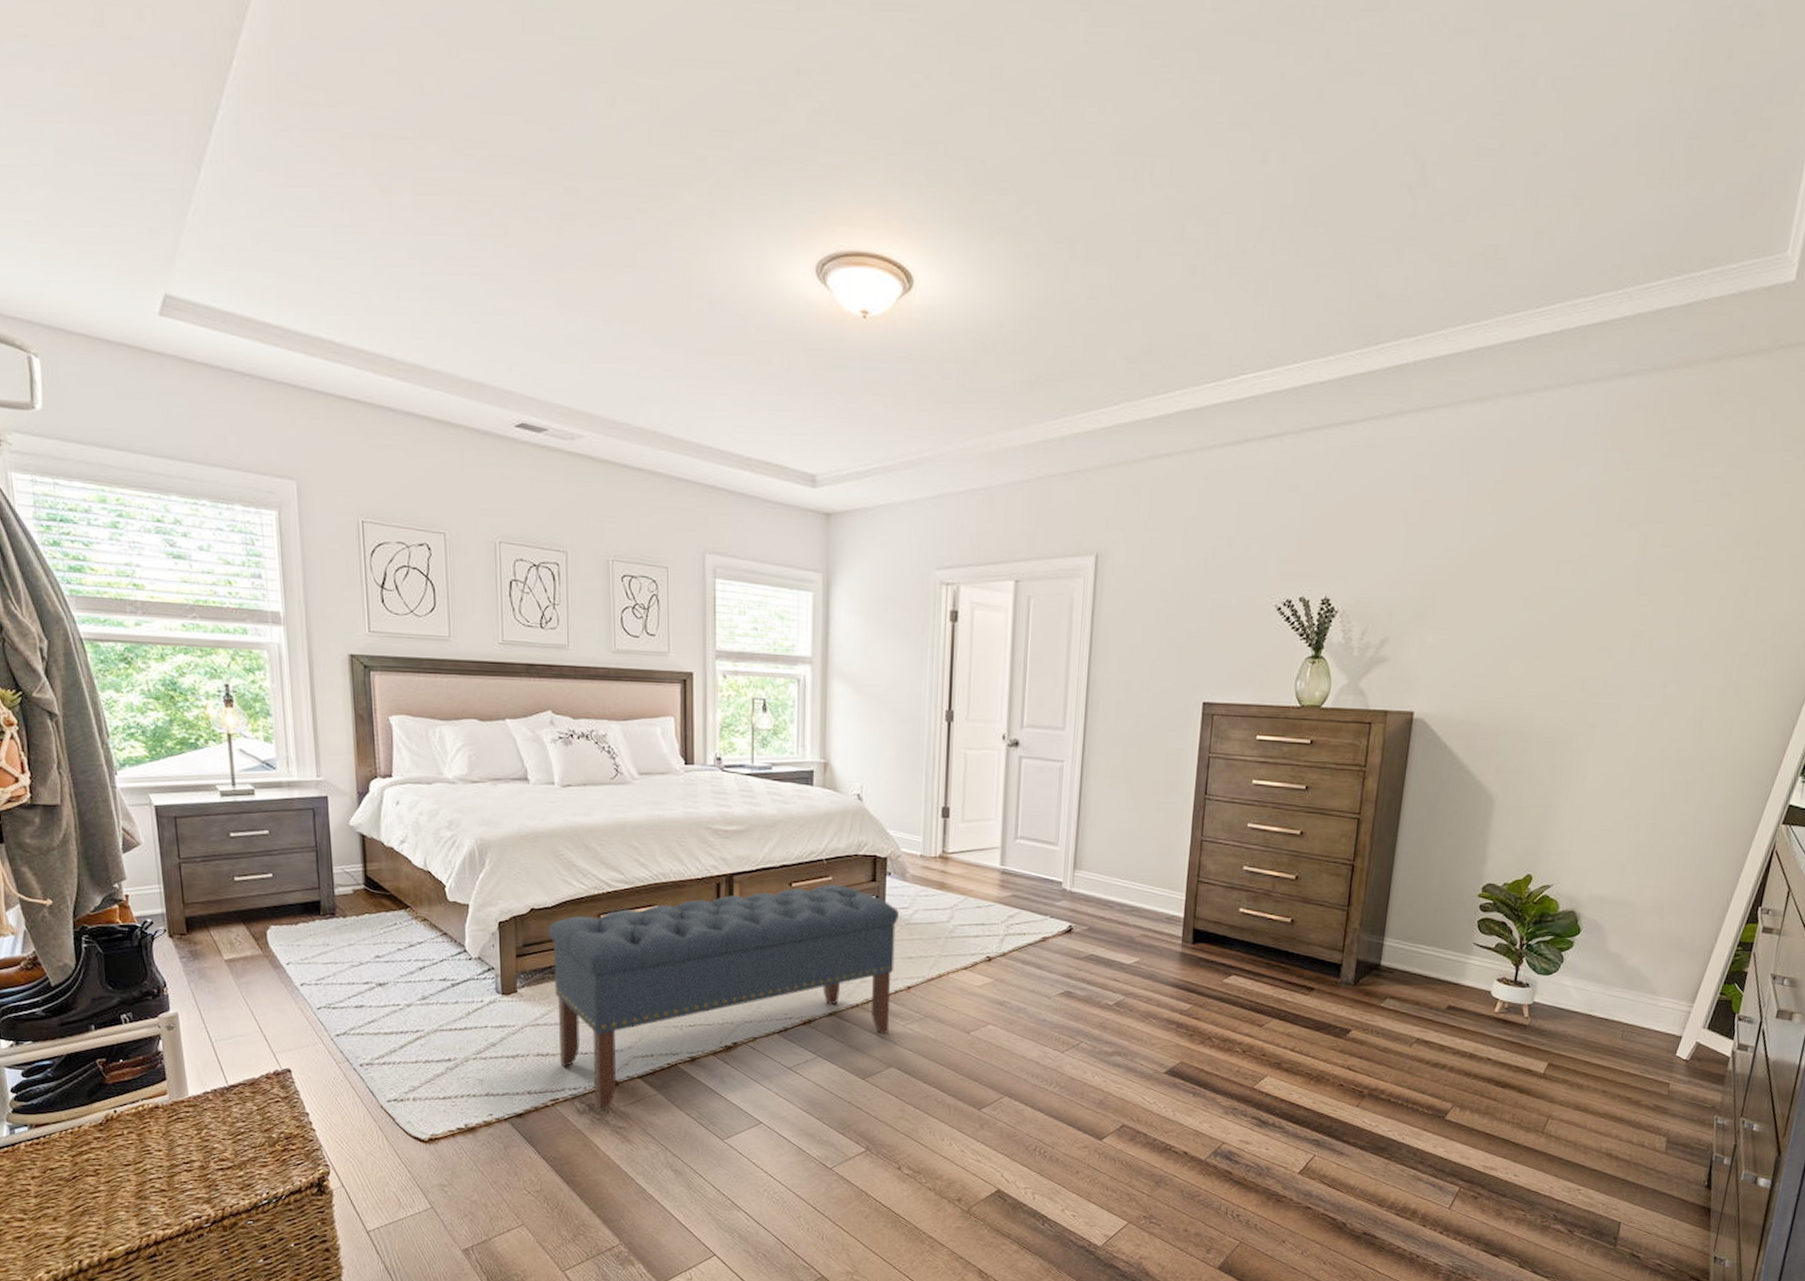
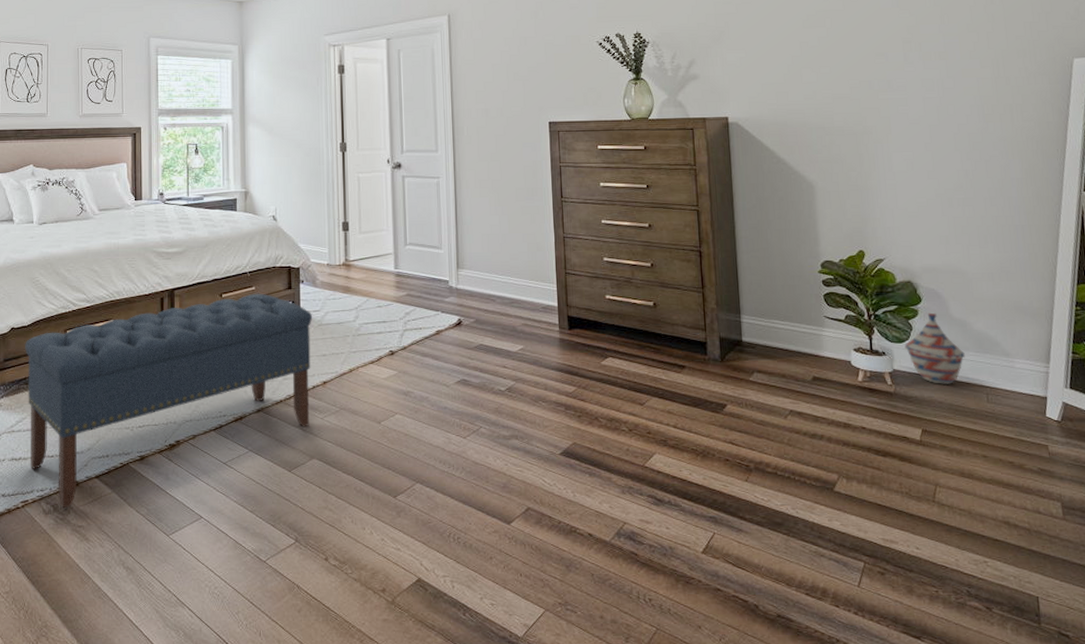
woven basket: none [1550,945,1611,1019] -> present [904,312,965,384]

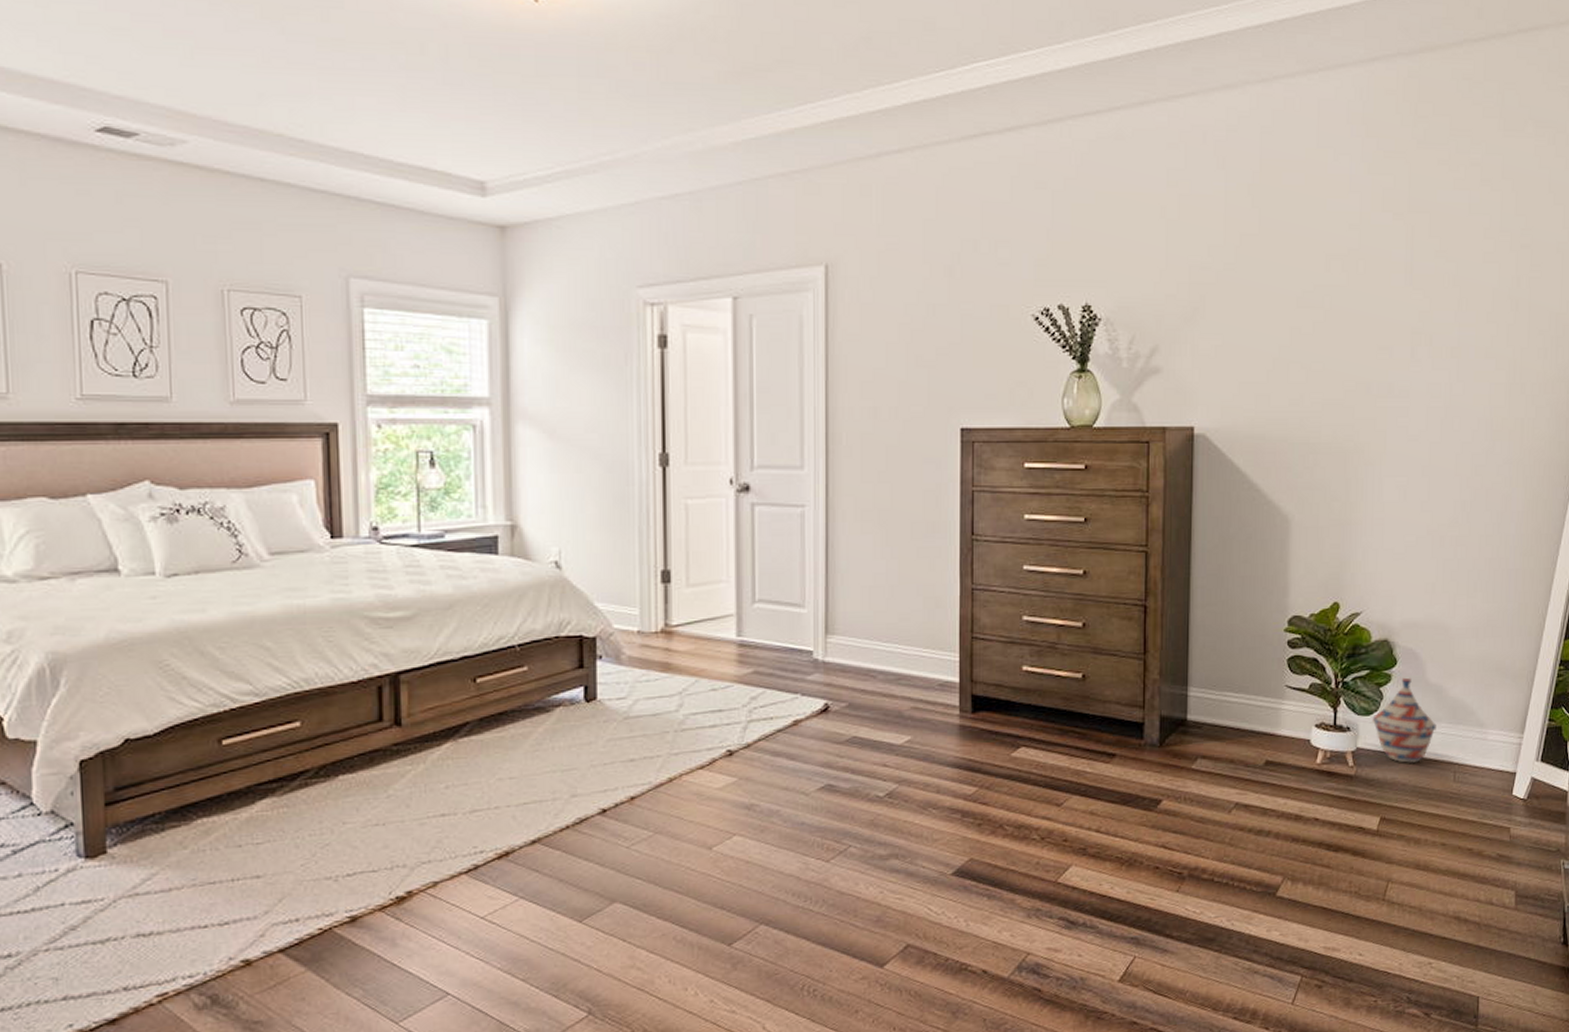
bench: present [25,293,312,509] -> none [150,675,614,1000]

